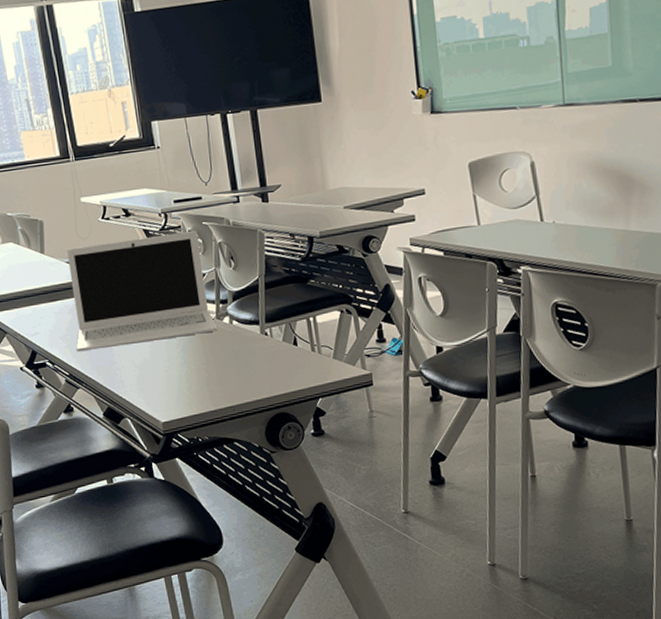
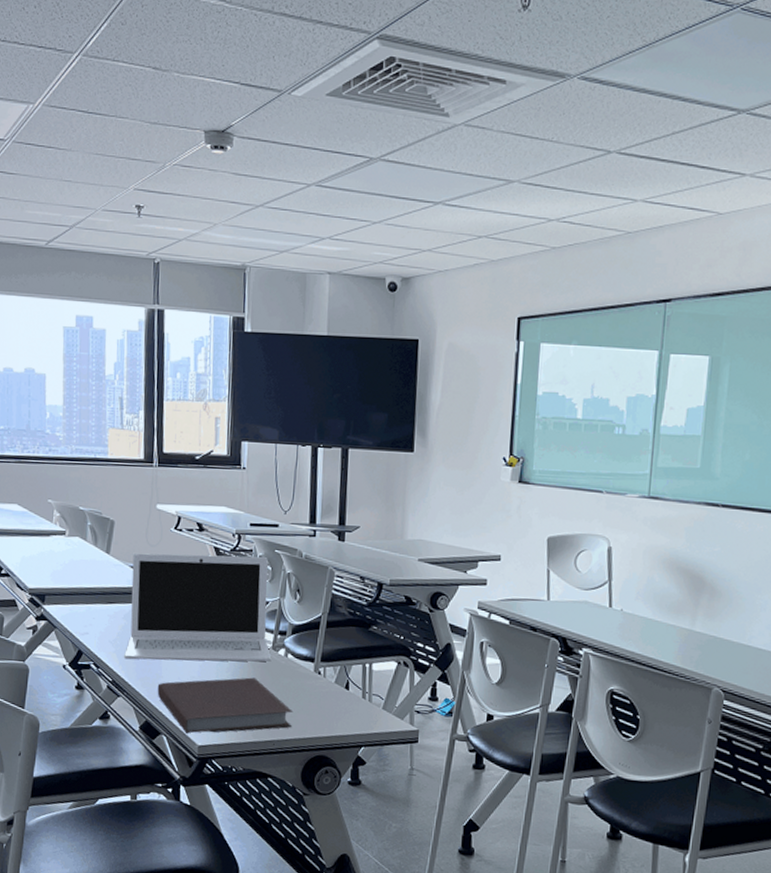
notebook: none [113,349,249,413] -> present [157,677,293,734]

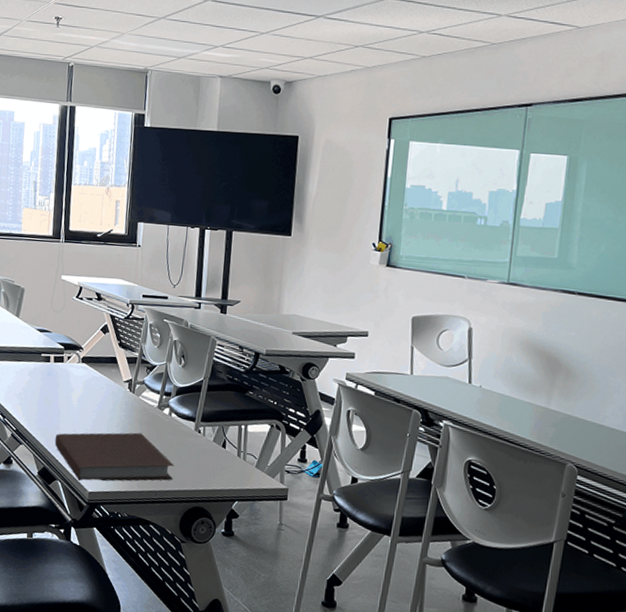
laptop: present [124,553,272,662] -> none [27,317,157,419]

